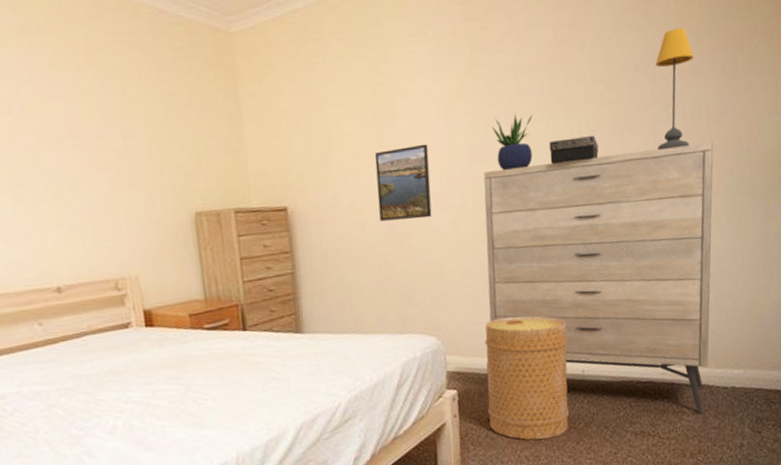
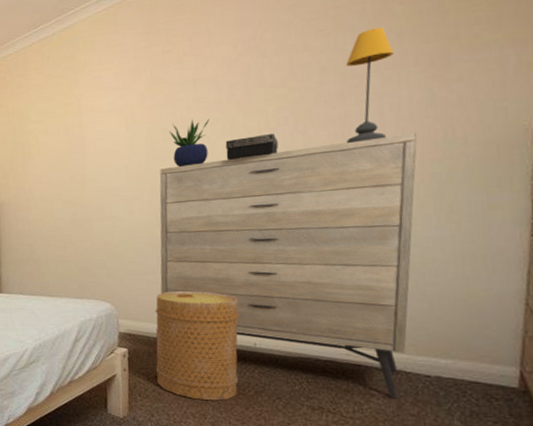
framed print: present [374,144,432,221] -> none [64,148,111,210]

